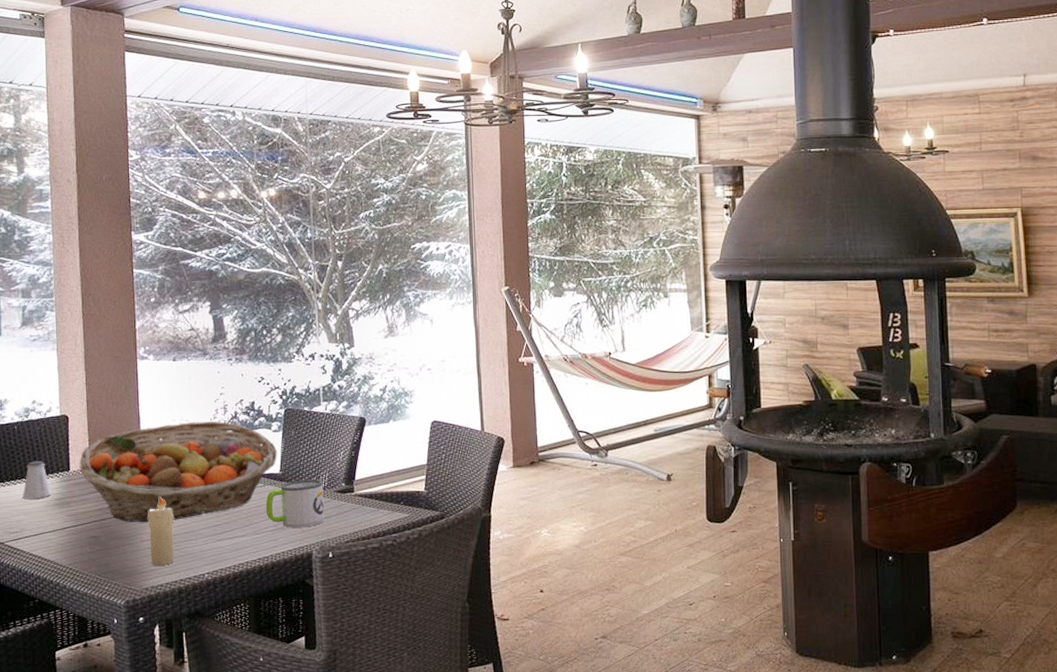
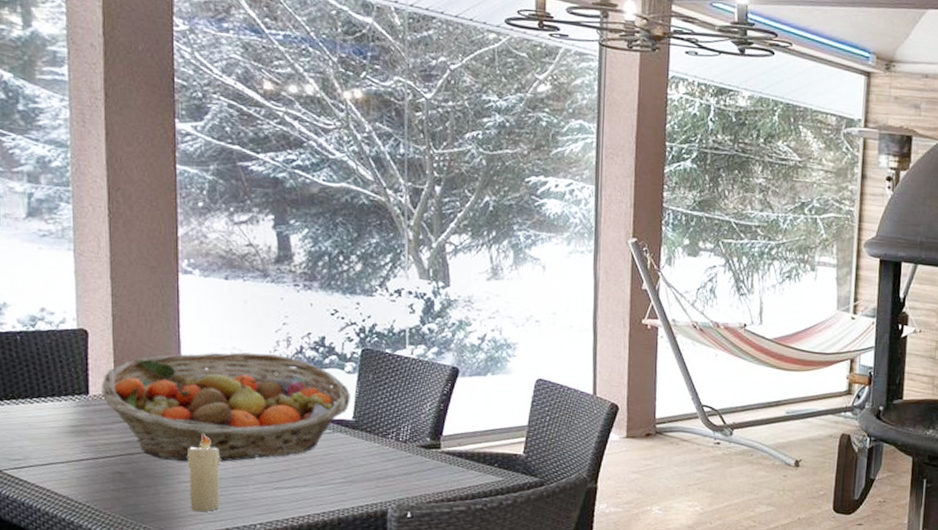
saltshaker: present [22,461,52,500] -> none [26,379,65,424]
mug: present [265,479,324,528] -> none [334,429,404,483]

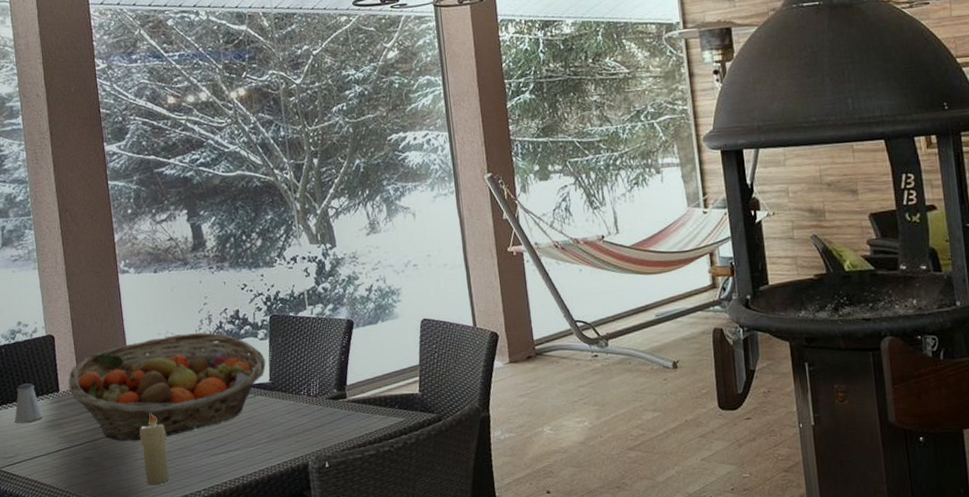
saltshaker: none [26,379,65,424] -> present [14,383,43,423]

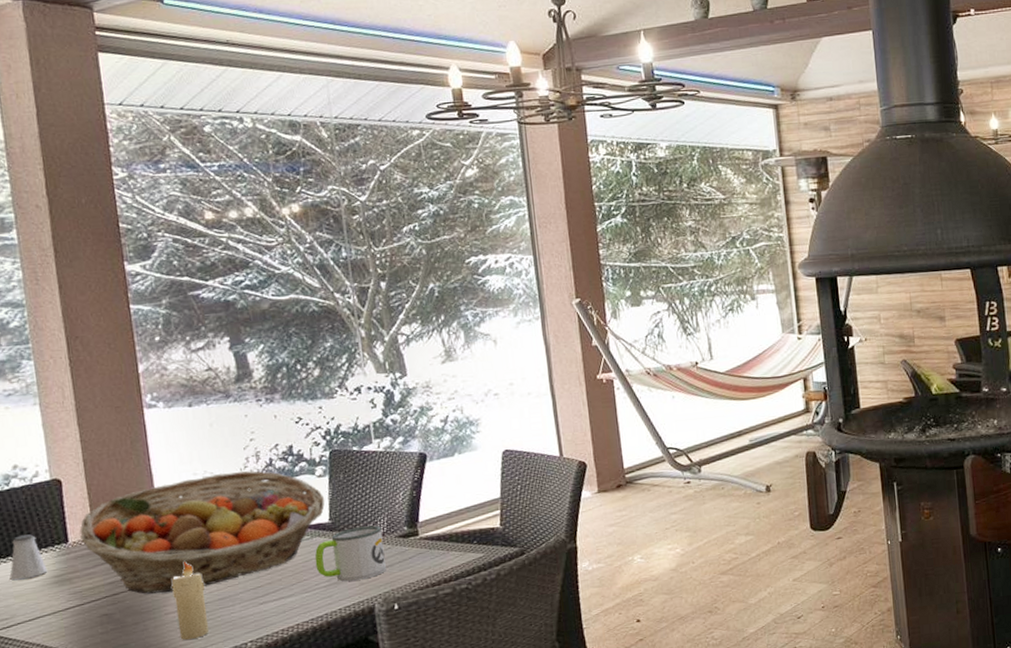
mug: none [257,387,318,439] -> present [315,525,386,582]

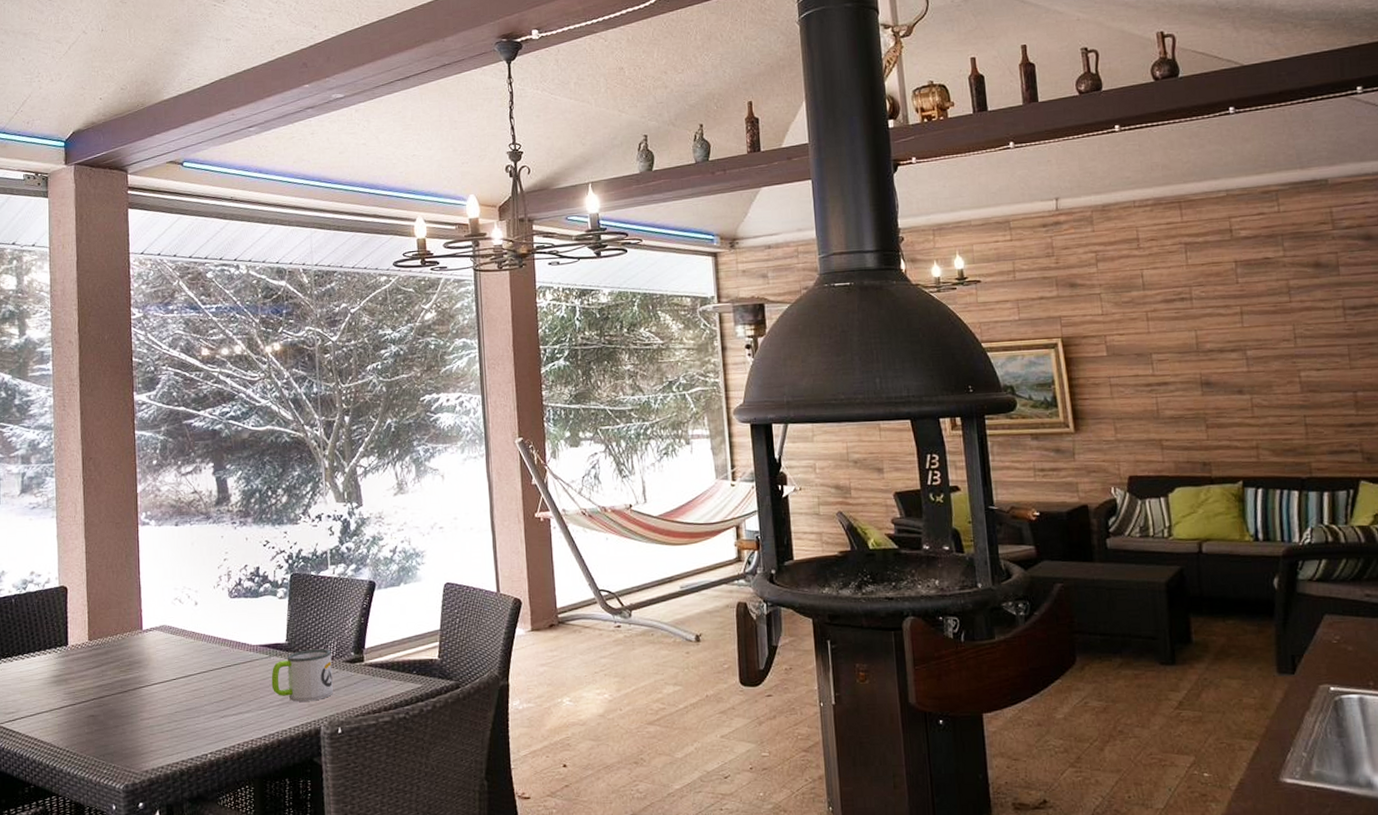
saltshaker: present [9,534,48,581] -> none [19,635,49,677]
fruit basket: present [79,471,325,594] -> none [78,589,283,700]
candle: present [171,561,210,641] -> none [148,671,177,747]

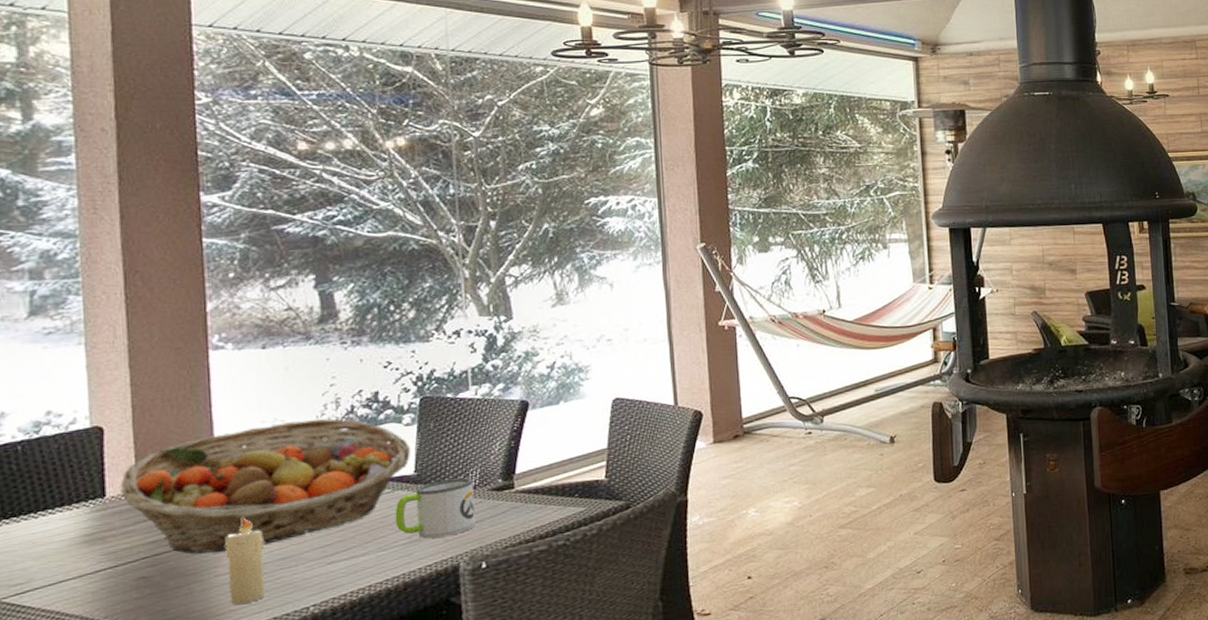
fruit basket: none [78,589,283,700] -> present [120,418,410,555]
candle: none [148,671,177,747] -> present [225,518,266,606]

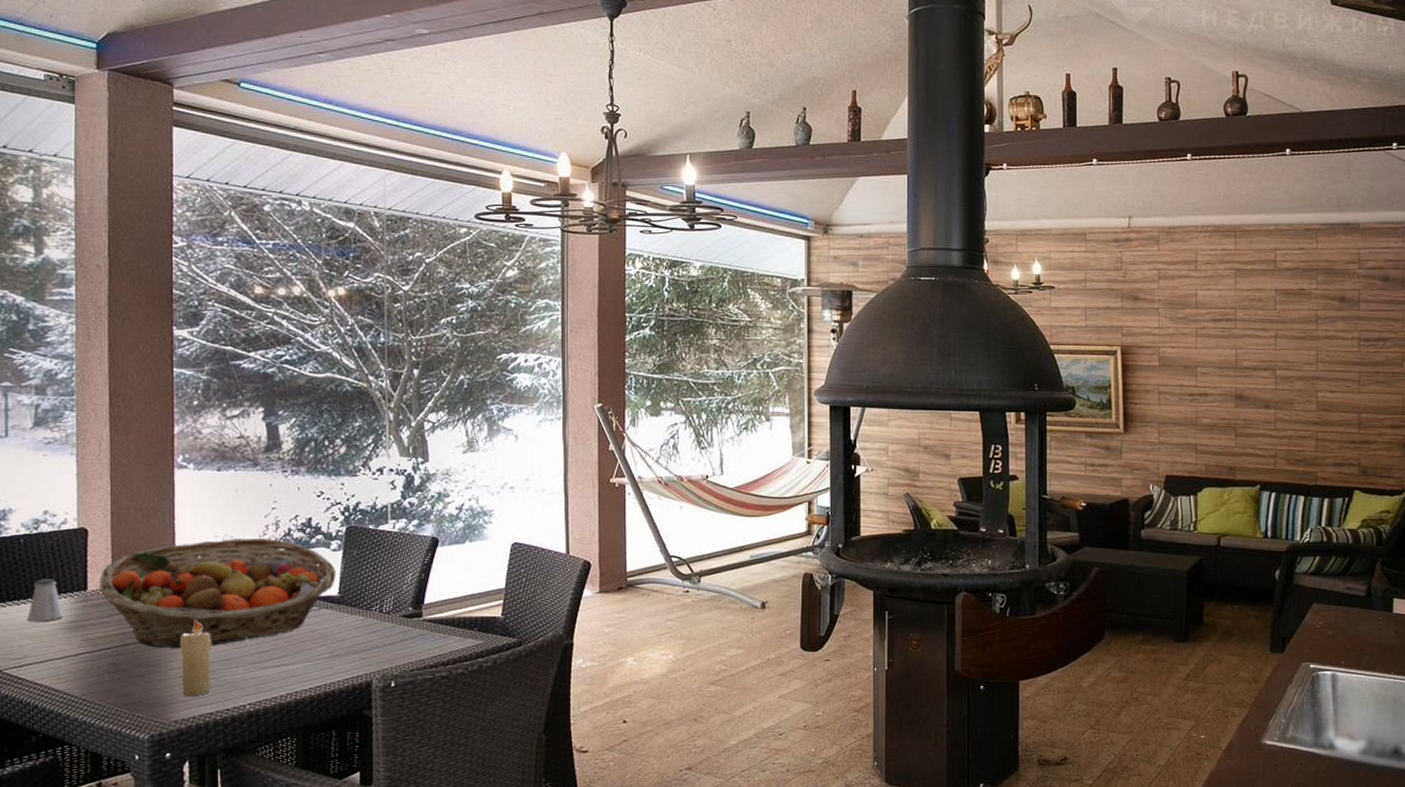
saltshaker: none [30,488,77,540] -> present [27,579,64,622]
mug: present [395,477,475,539] -> none [320,603,387,655]

